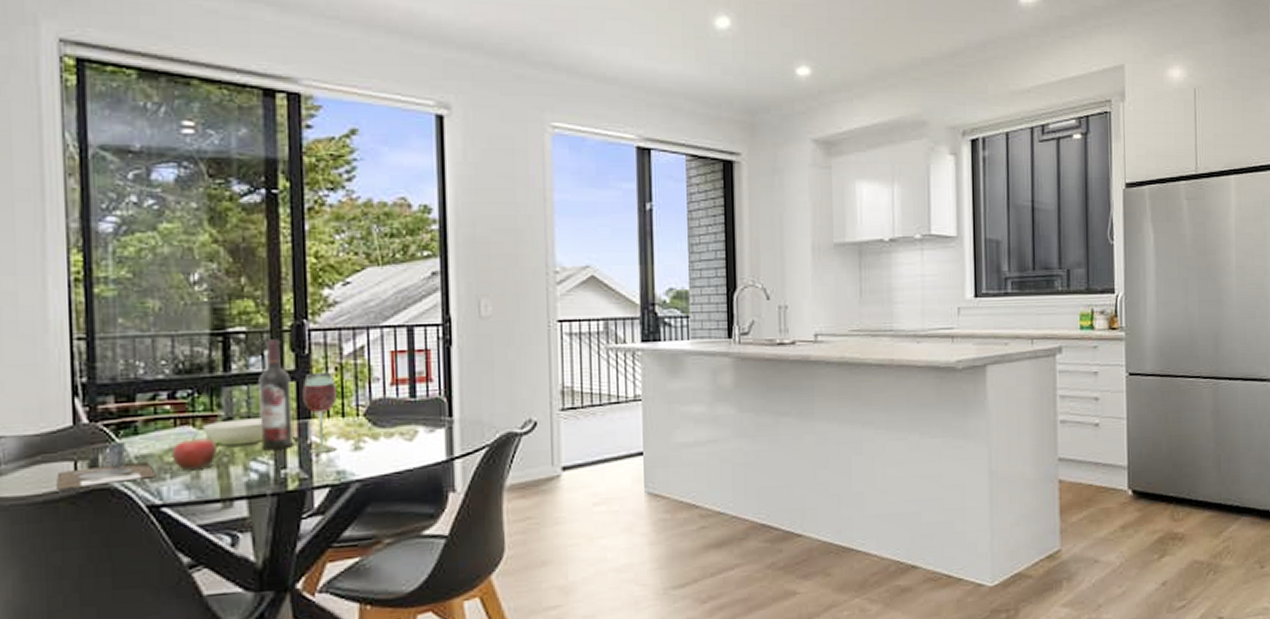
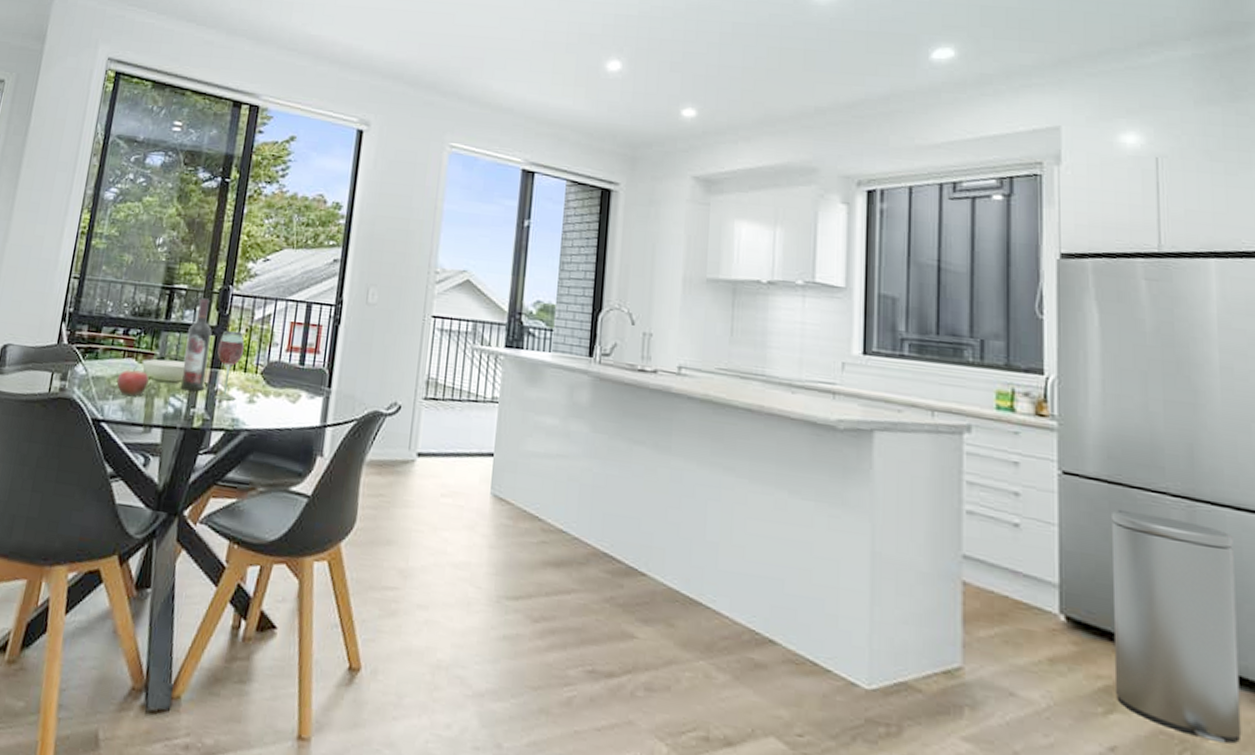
place setting: present [56,441,156,490] -> none [36,362,103,397]
pedal bin: none [1162,396,1245,560] -> present [1110,510,1242,745]

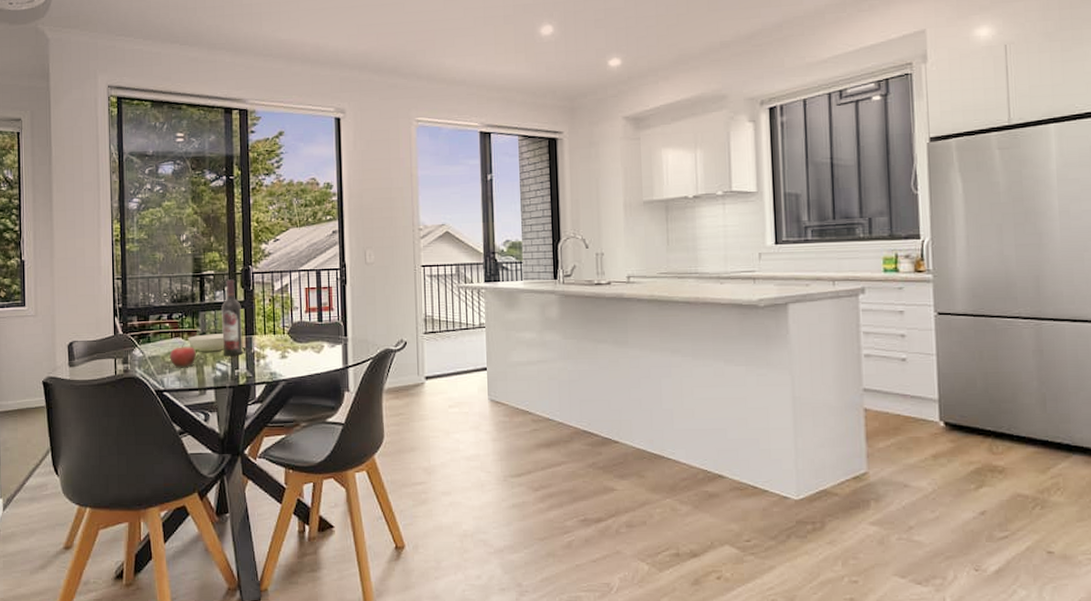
wineglass: present [214,330,245,401] -> none [248,302,270,359]
pedal bin: present [1110,510,1242,745] -> none [976,335,1079,497]

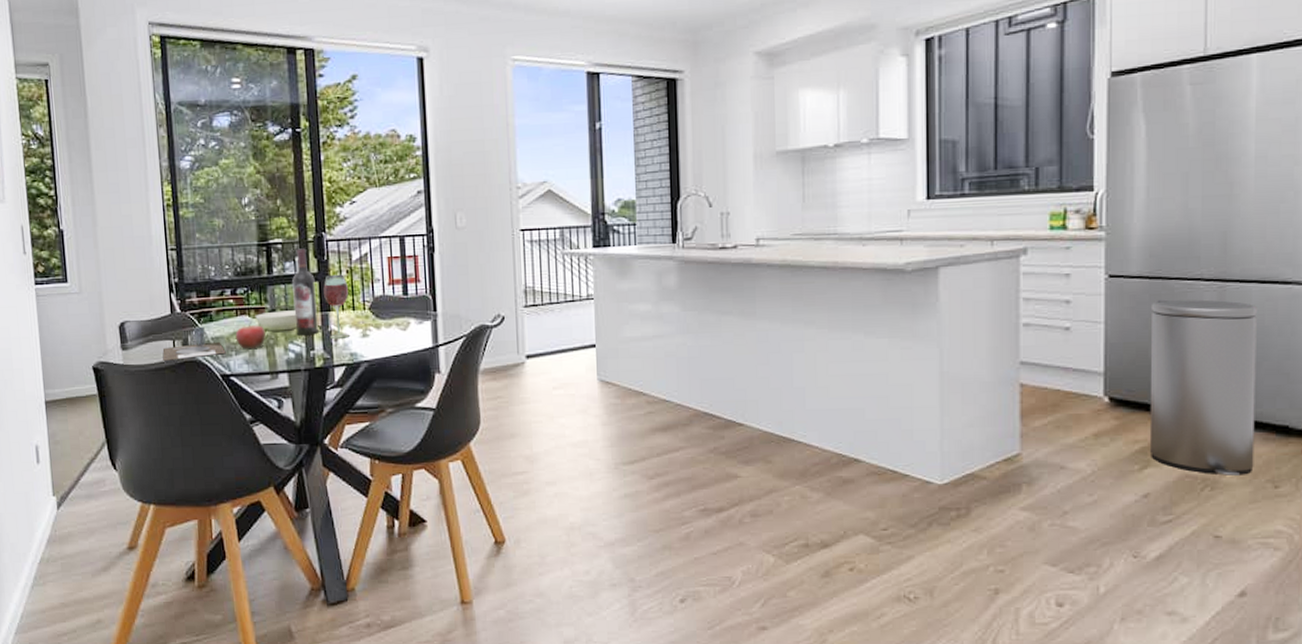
place setting: none [105,346,161,377] -> present [162,326,226,361]
wineglass: none [248,302,270,359] -> present [323,274,349,339]
pedal bin: none [976,335,1079,497] -> present [1149,299,1257,477]

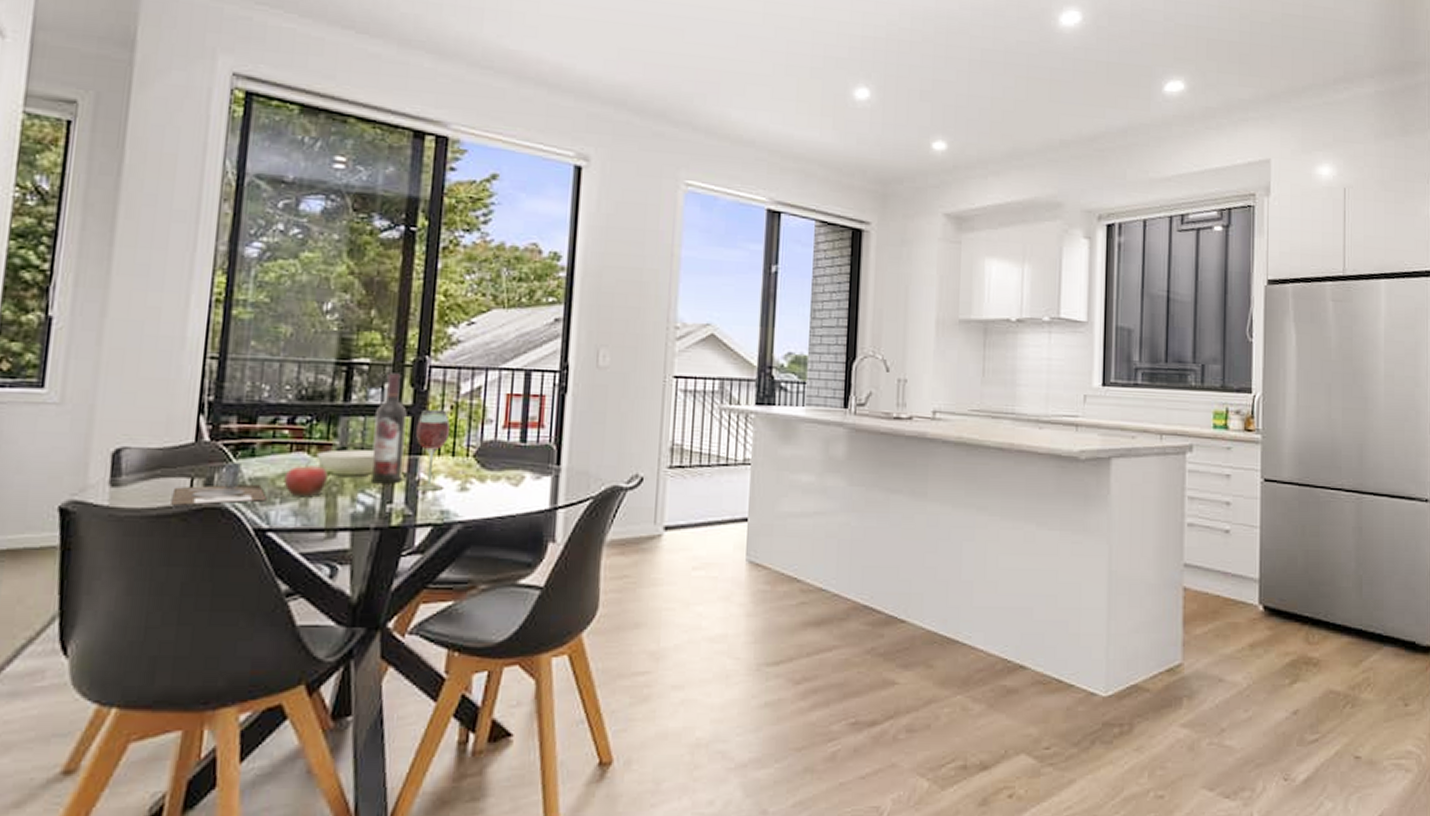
pedal bin: present [1149,299,1257,477] -> none [1298,508,1388,694]

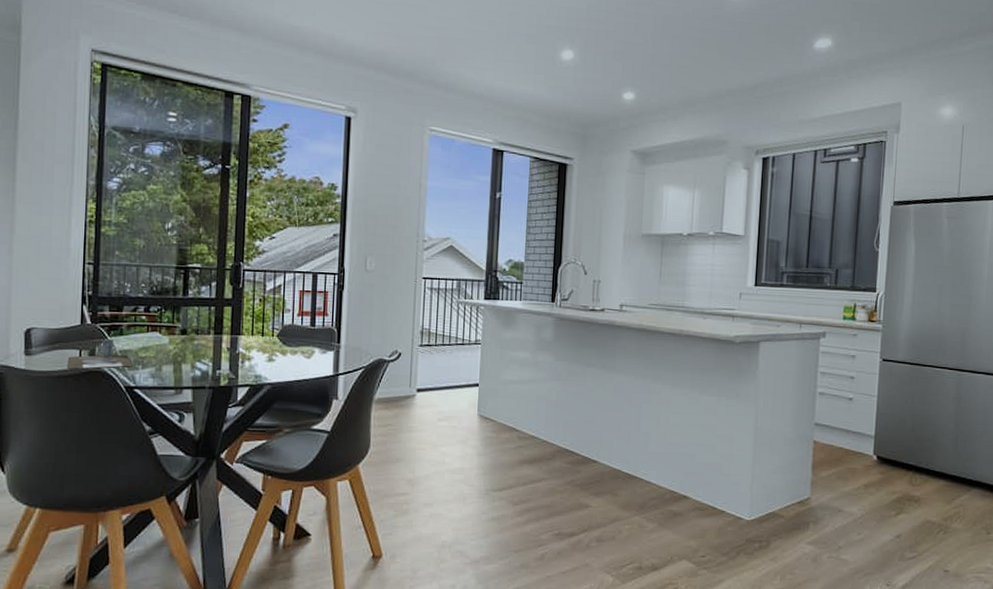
fruit: present [283,460,328,498] -> none [144,338,174,365]
bowl: present [316,449,375,478] -> none [166,330,206,351]
wine bottle: present [370,373,407,486] -> none [204,275,228,357]
wineglass: present [415,409,450,491] -> none [235,301,259,361]

